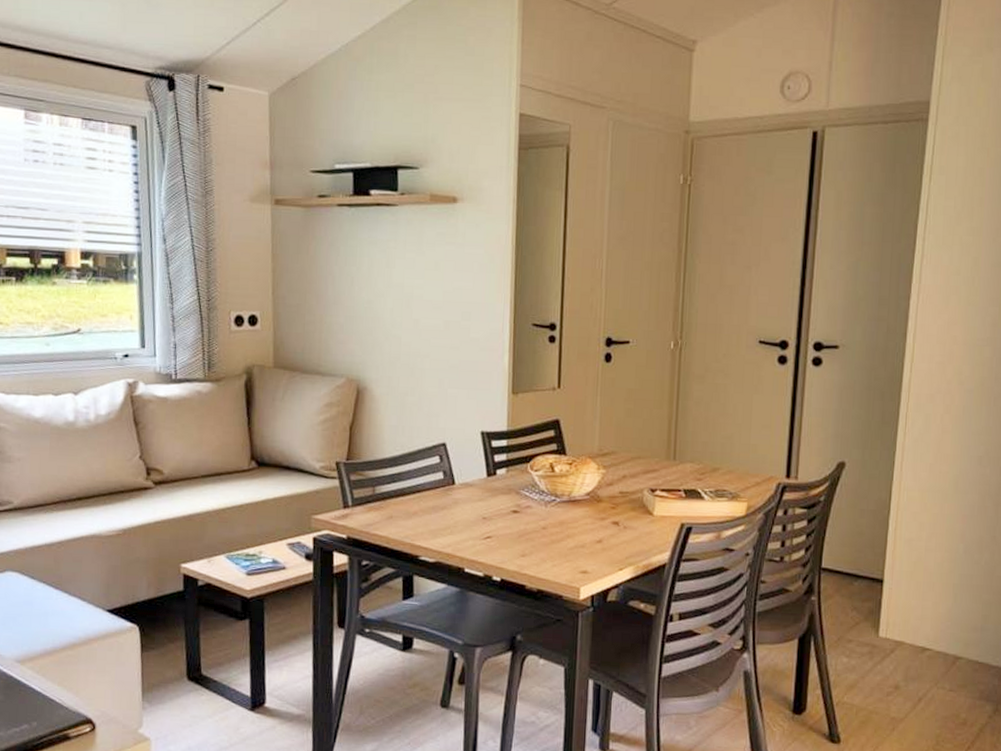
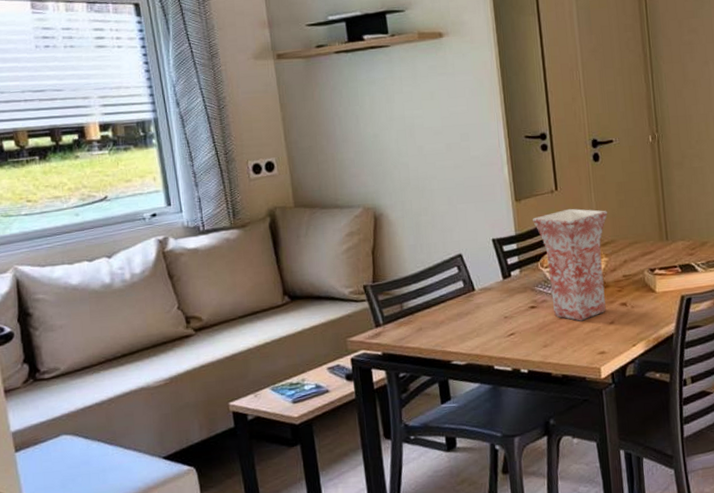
vase: none [528,410,612,535] -> present [533,208,607,321]

